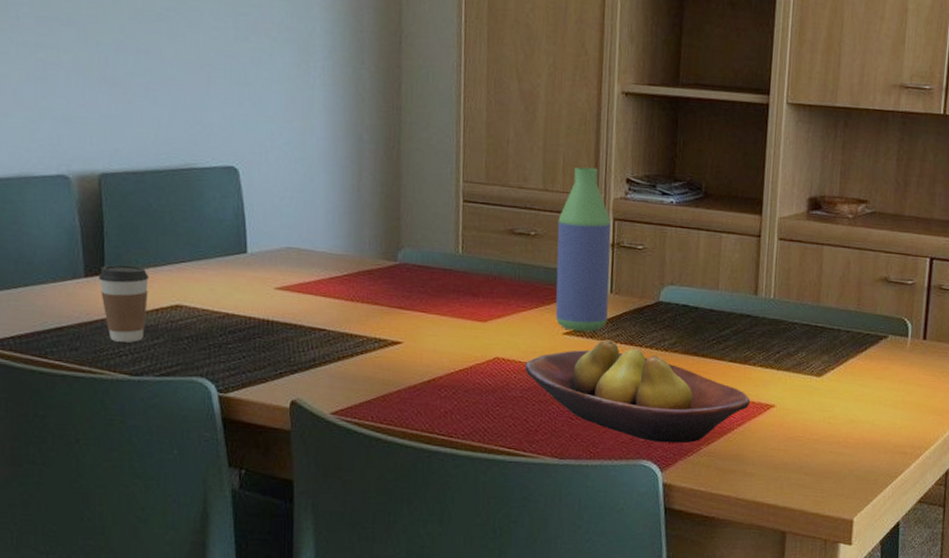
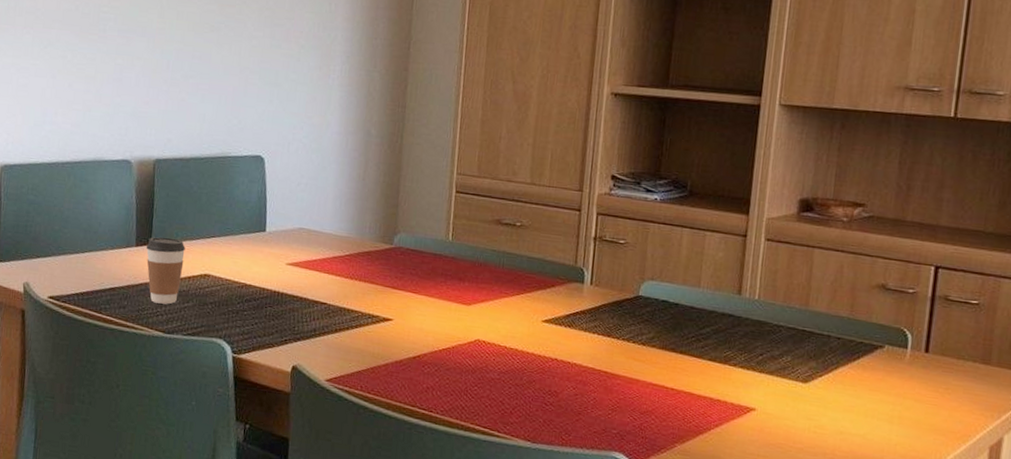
fruit bowl: present [525,339,751,444] -> none [503,329,730,439]
bottle: present [555,167,612,332] -> none [535,163,595,321]

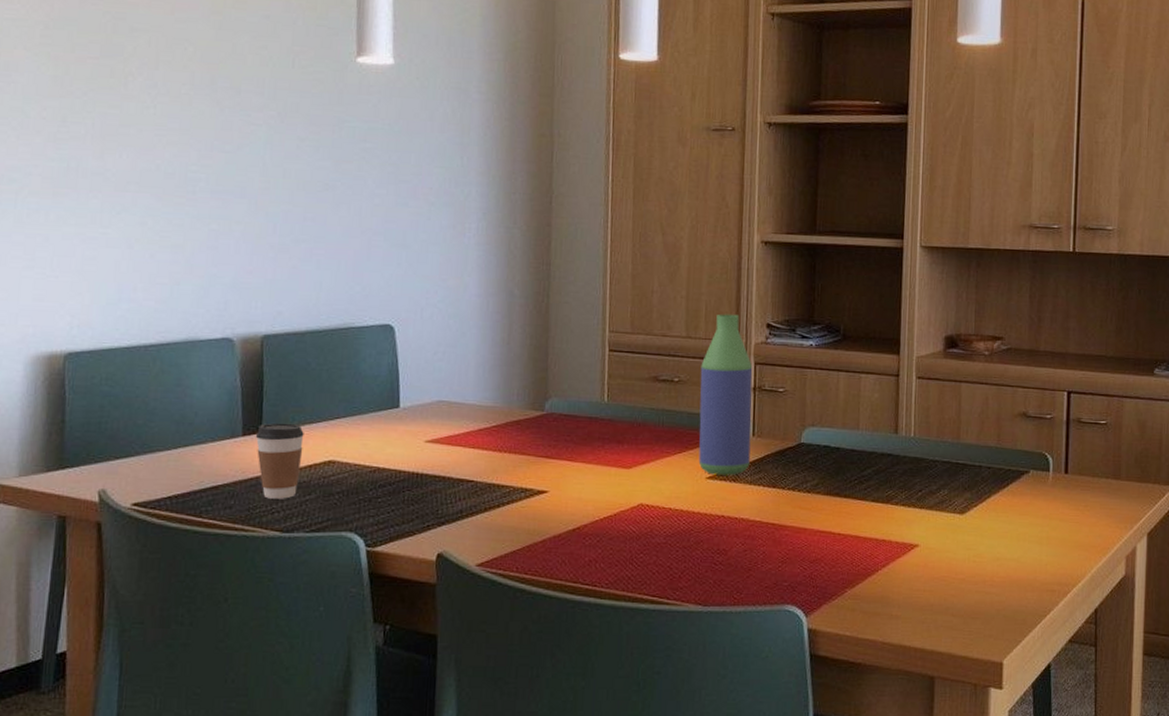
bottle: none [535,163,595,321] -> present [698,314,753,475]

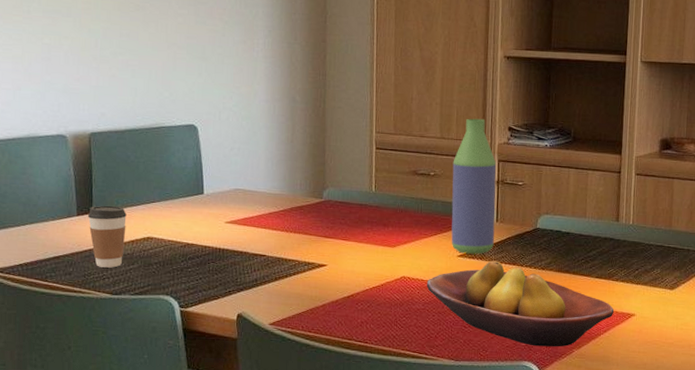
fruit bowl: none [668,482,894,587] -> present [426,260,615,347]

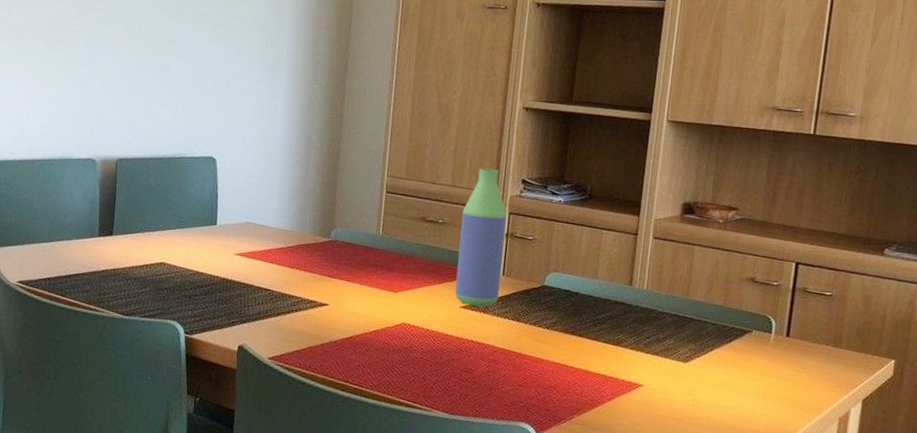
coffee cup: present [88,205,127,268] -> none [108,228,144,289]
fruit bowl: present [426,260,615,347] -> none [426,314,621,411]

